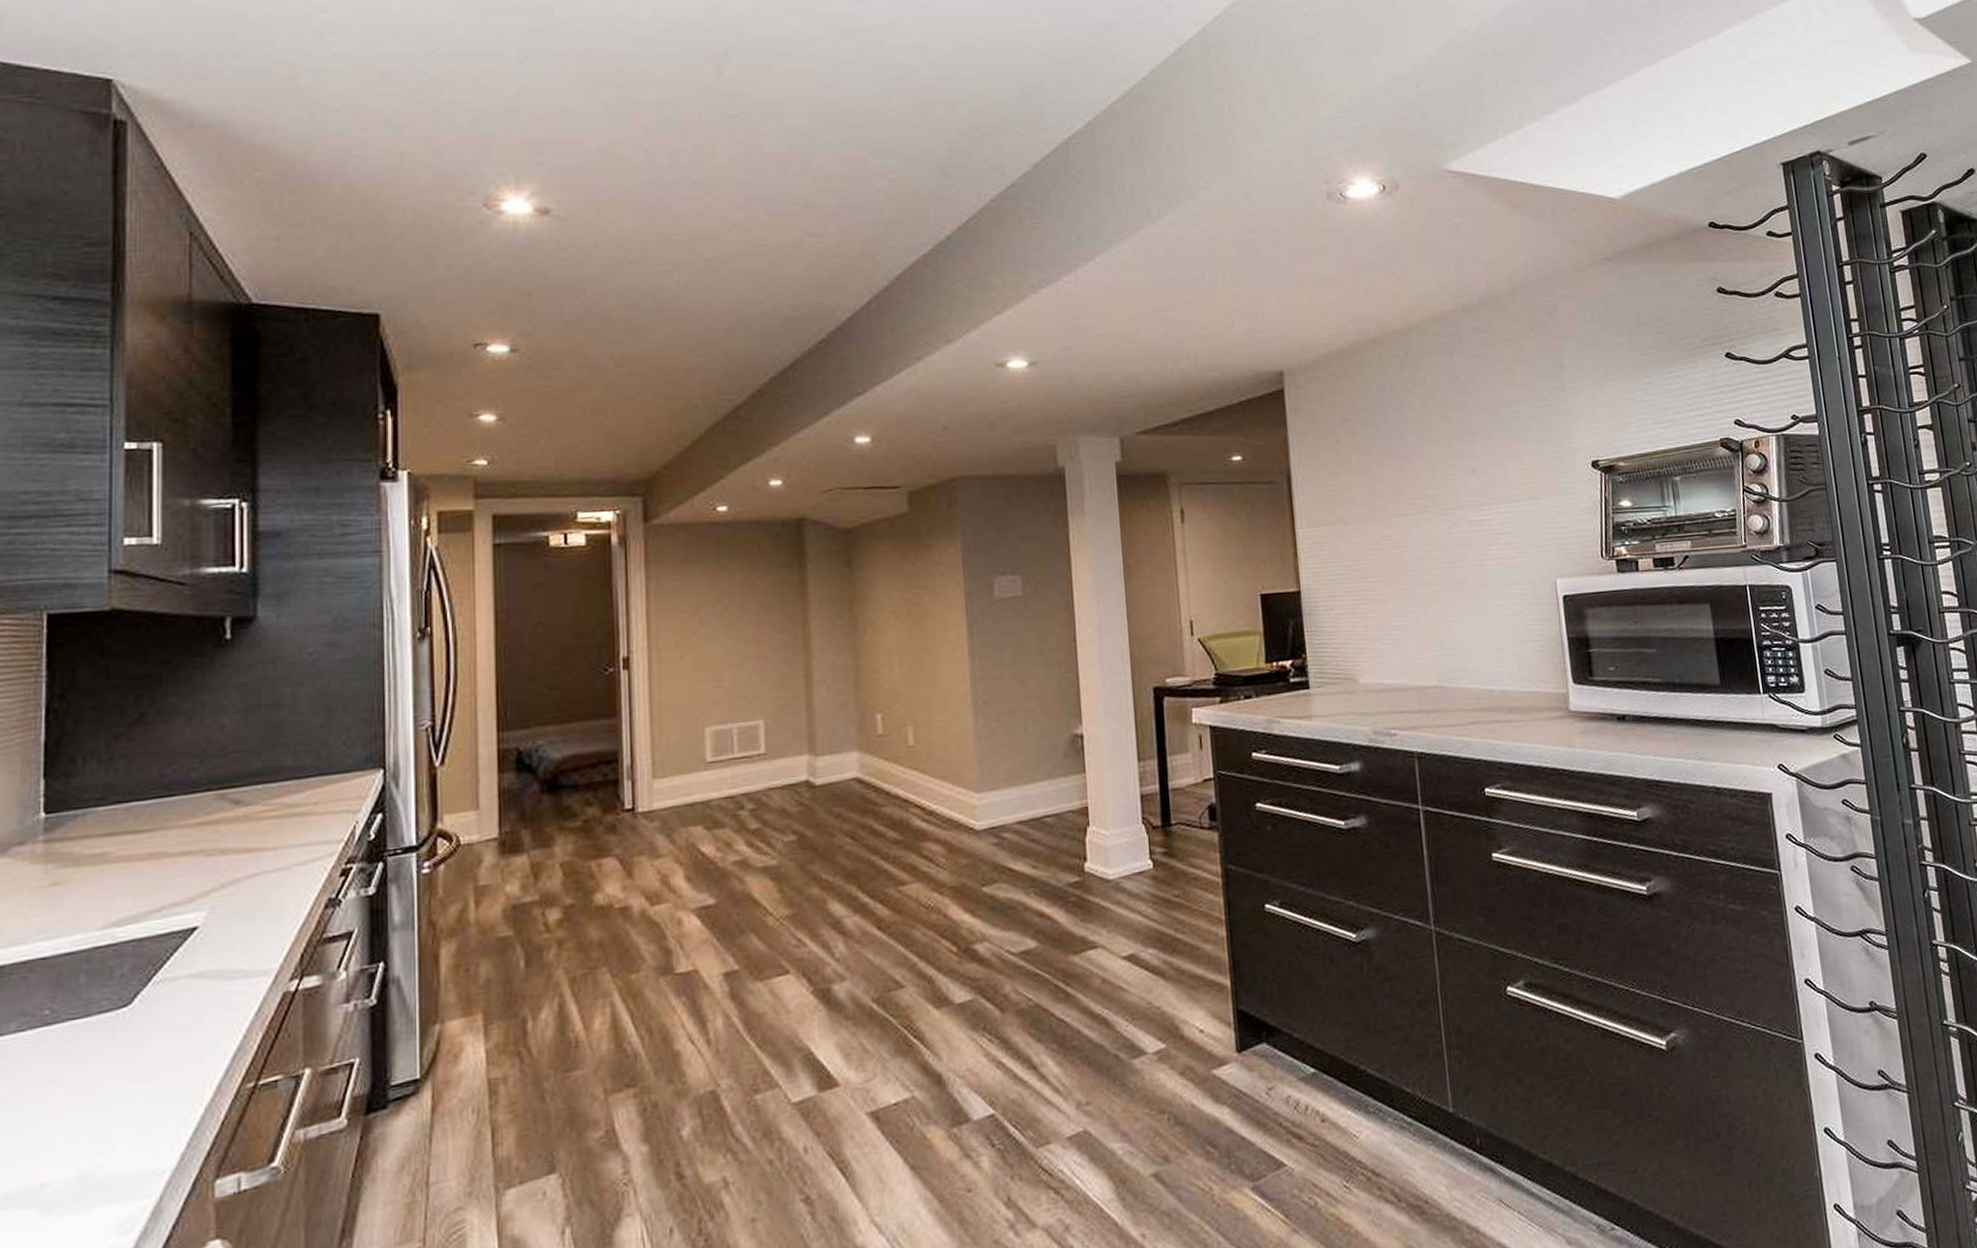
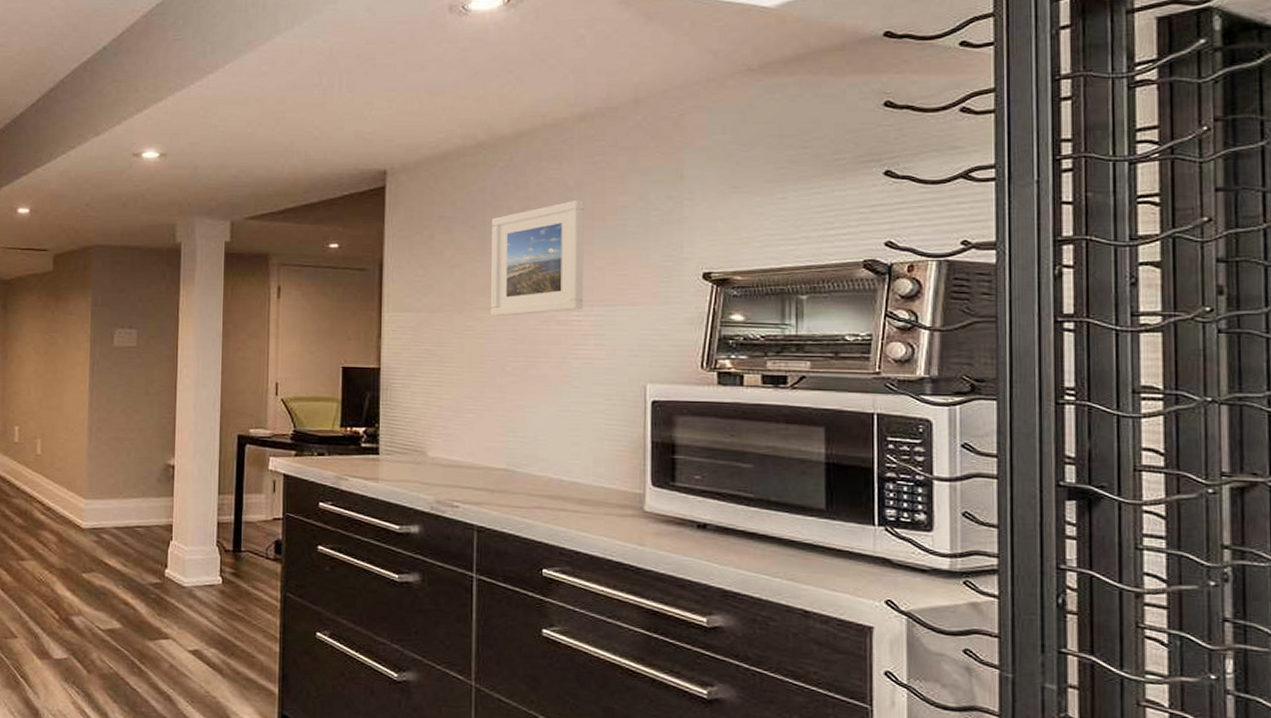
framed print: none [1394,394,1491,523] -> present [490,199,584,317]

